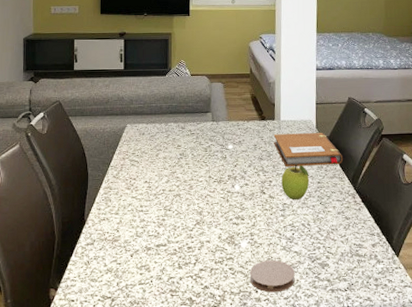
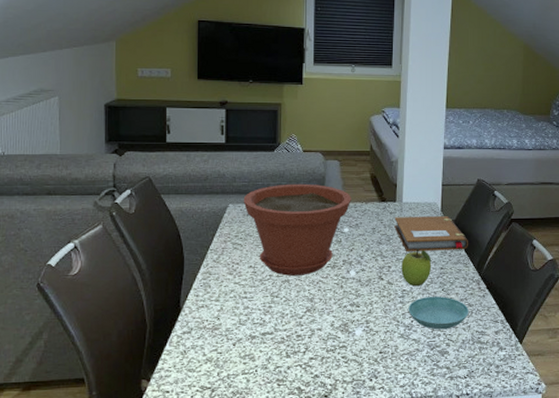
plant pot: none [139,104,234,190] -> present [243,183,351,276]
coaster: present [249,259,295,293] -> none [364,347,413,381]
saucer: none [289,209,346,243] -> present [408,296,469,330]

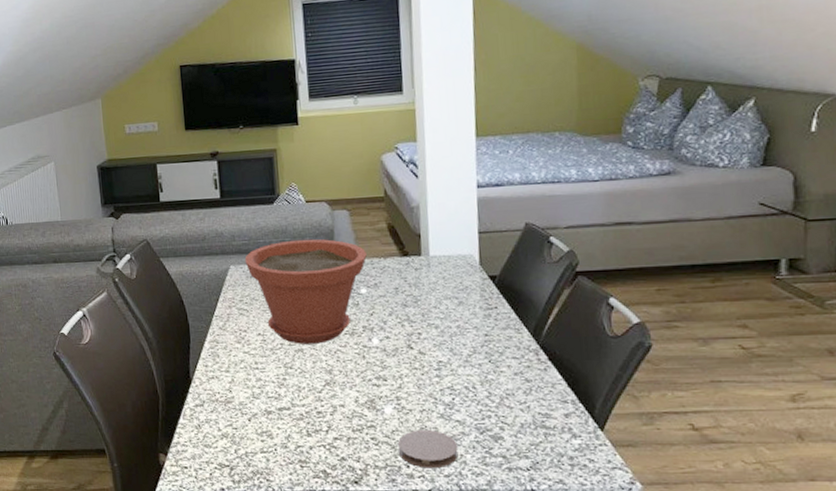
coaster: none [364,347,413,381] -> present [397,429,459,469]
notebook: present [394,216,469,251] -> none [421,271,520,315]
fruit: present [401,249,432,287] -> none [434,311,473,357]
saucer: present [408,296,469,330] -> none [447,368,527,410]

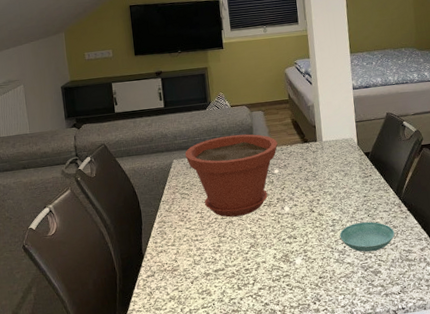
coaster: present [397,429,459,469] -> none [306,272,351,303]
saucer: none [447,368,527,410] -> present [339,221,395,253]

